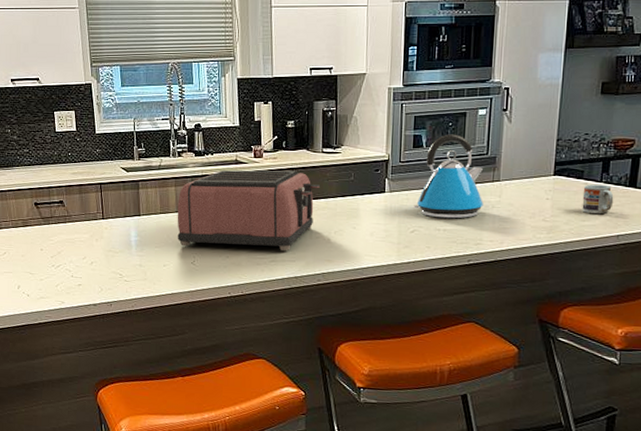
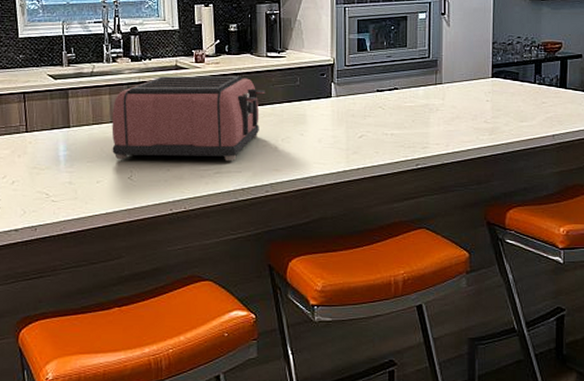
kettle: present [413,134,483,219] -> none [360,37,428,123]
cup: present [582,185,614,215] -> none [519,86,547,115]

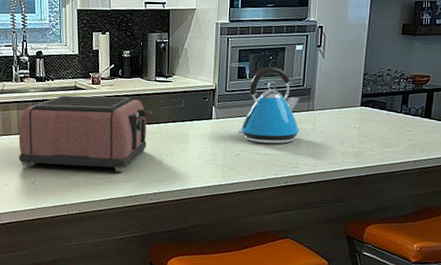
kettle: none [360,37,428,123] -> present [237,67,299,144]

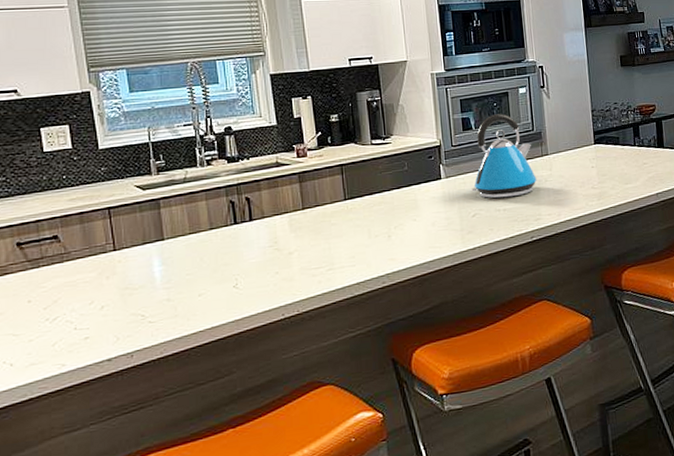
toaster: present [18,95,153,173] -> none [210,166,373,269]

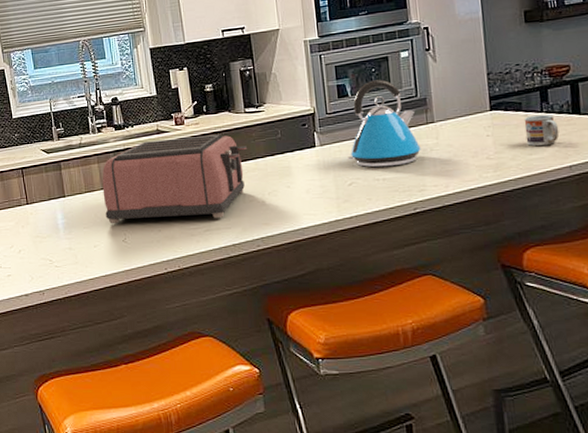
toaster: none [210,166,373,269] -> present [102,134,247,225]
cup: none [621,148,648,176] -> present [524,115,560,146]

